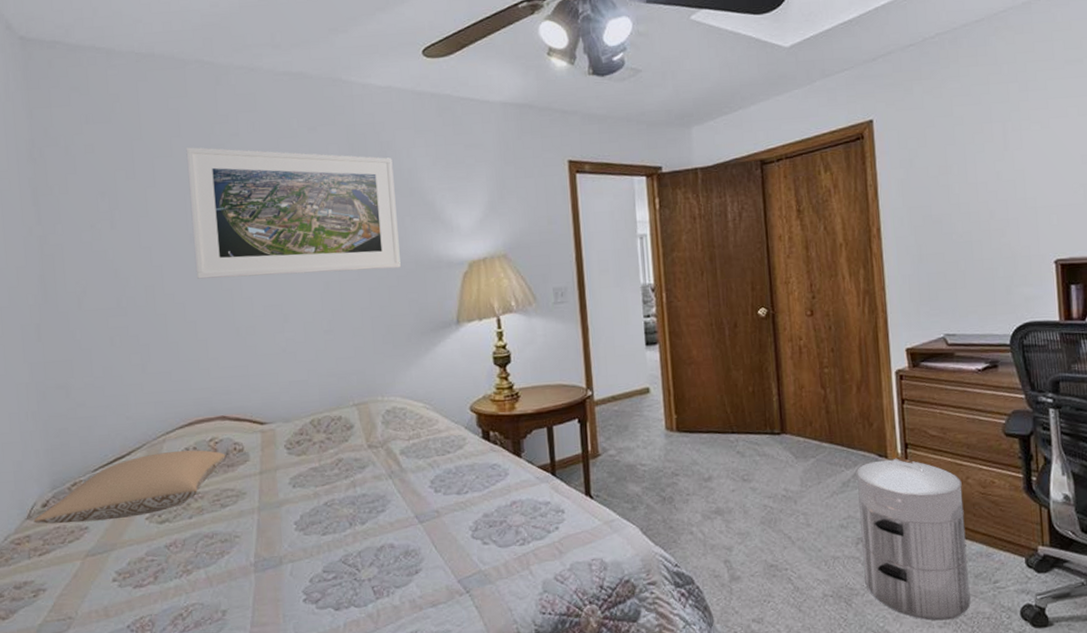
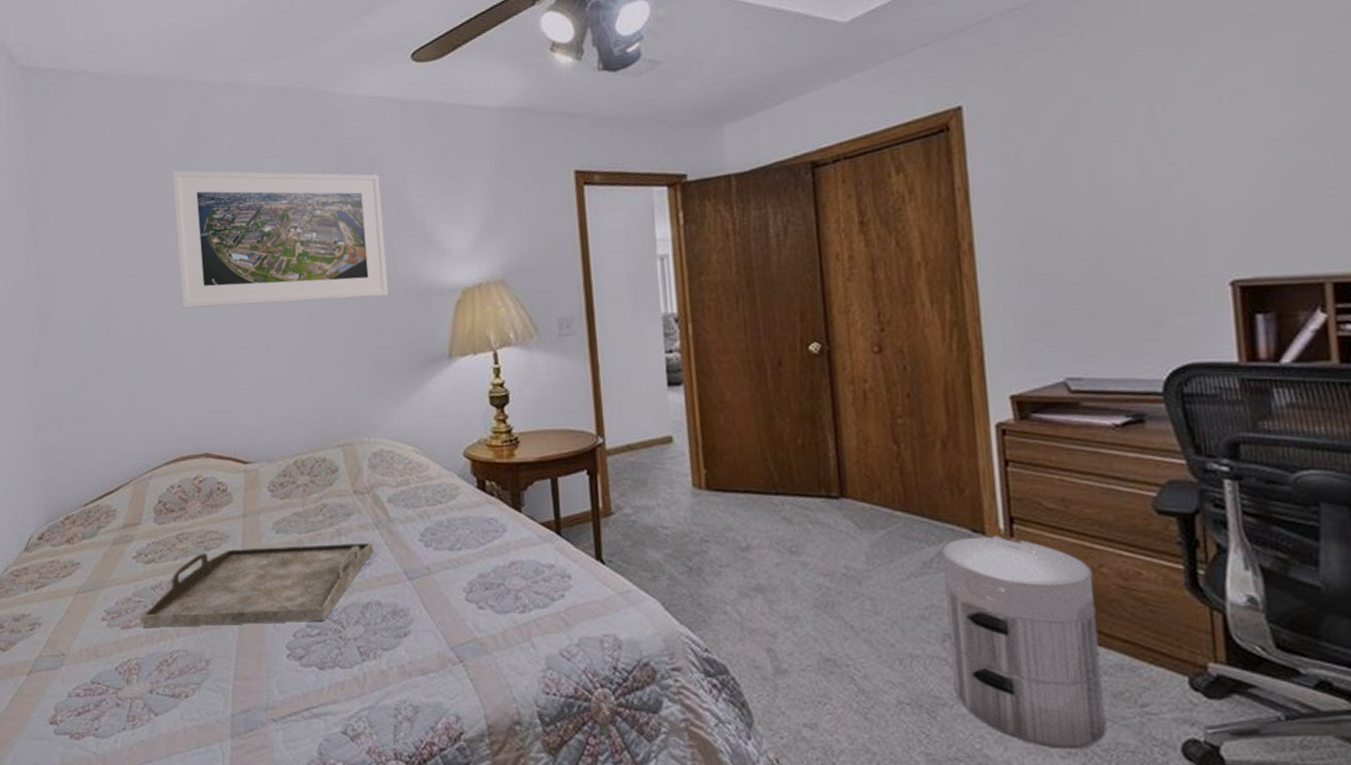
pillow: present [33,450,226,524] -> none [30,488,209,558]
serving tray: none [155,492,387,585] -> present [141,543,373,628]

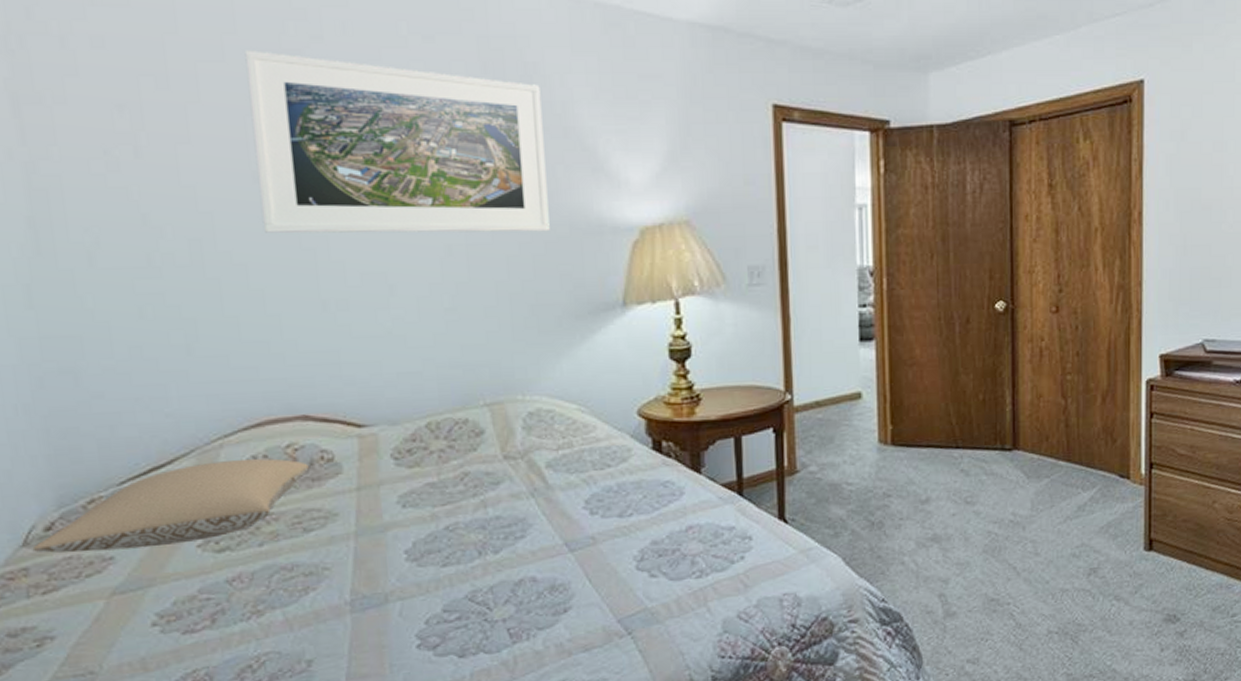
pillow: none [30,488,209,558] -> present [32,458,309,553]
serving tray: present [141,543,373,628] -> none [212,513,528,630]
waste bin: present [941,535,1107,749] -> none [1093,479,1207,658]

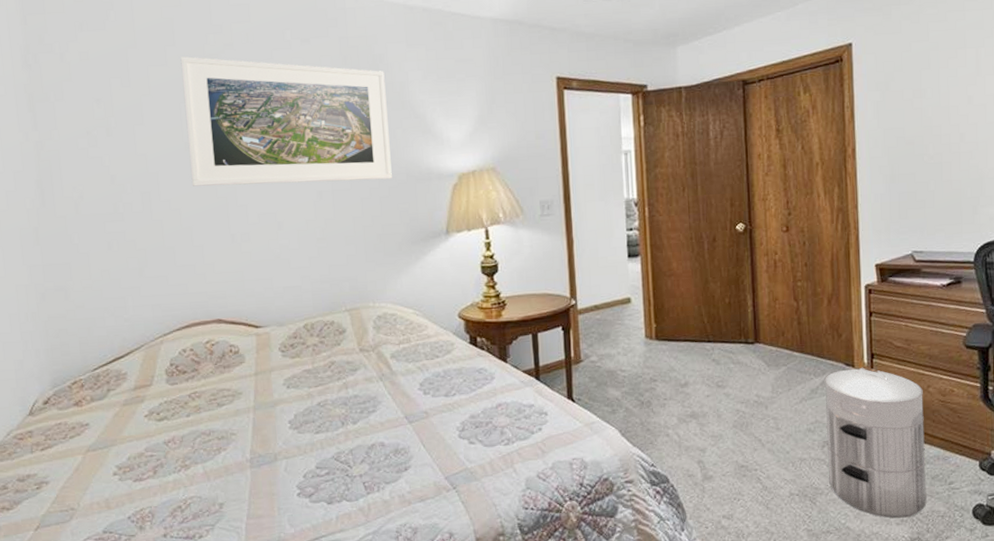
pillow: present [32,458,309,553] -> none [35,351,222,420]
waste bin: none [1093,479,1207,658] -> present [824,367,927,519]

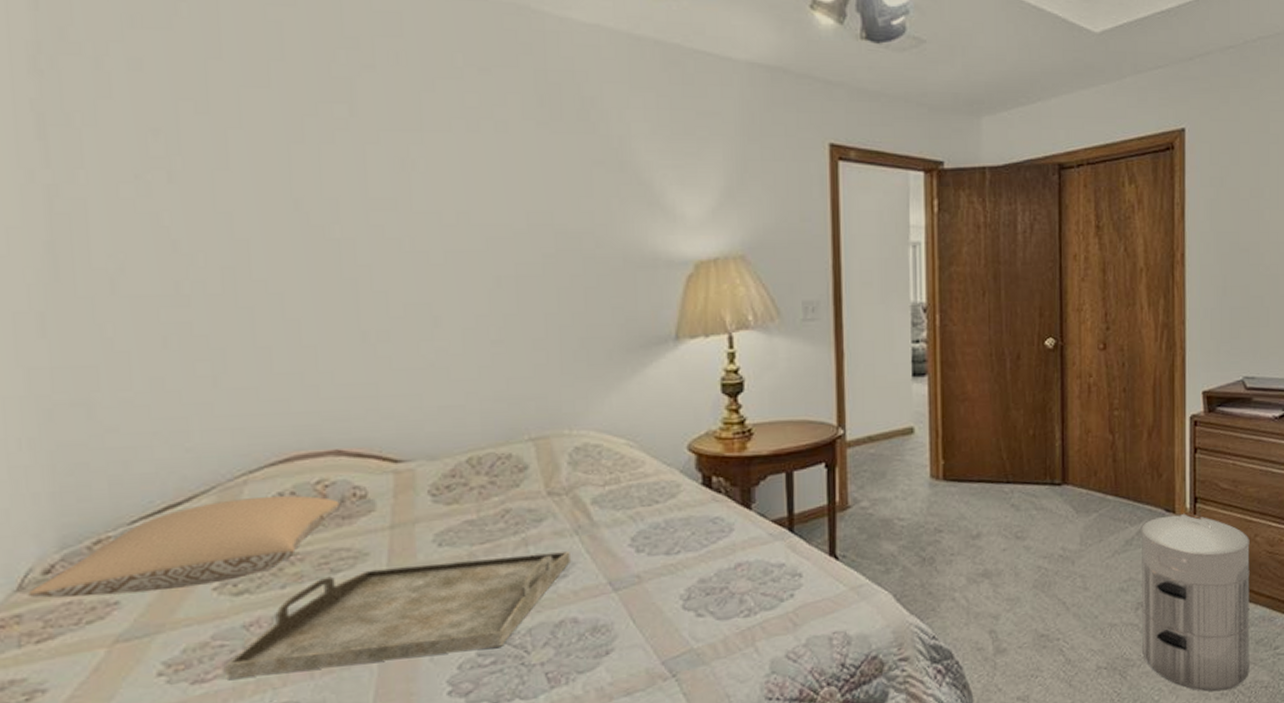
pillow: none [35,351,222,420] -> present [27,495,340,599]
serving tray: none [154,393,378,479] -> present [225,552,571,679]
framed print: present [180,56,392,186] -> none [292,77,603,265]

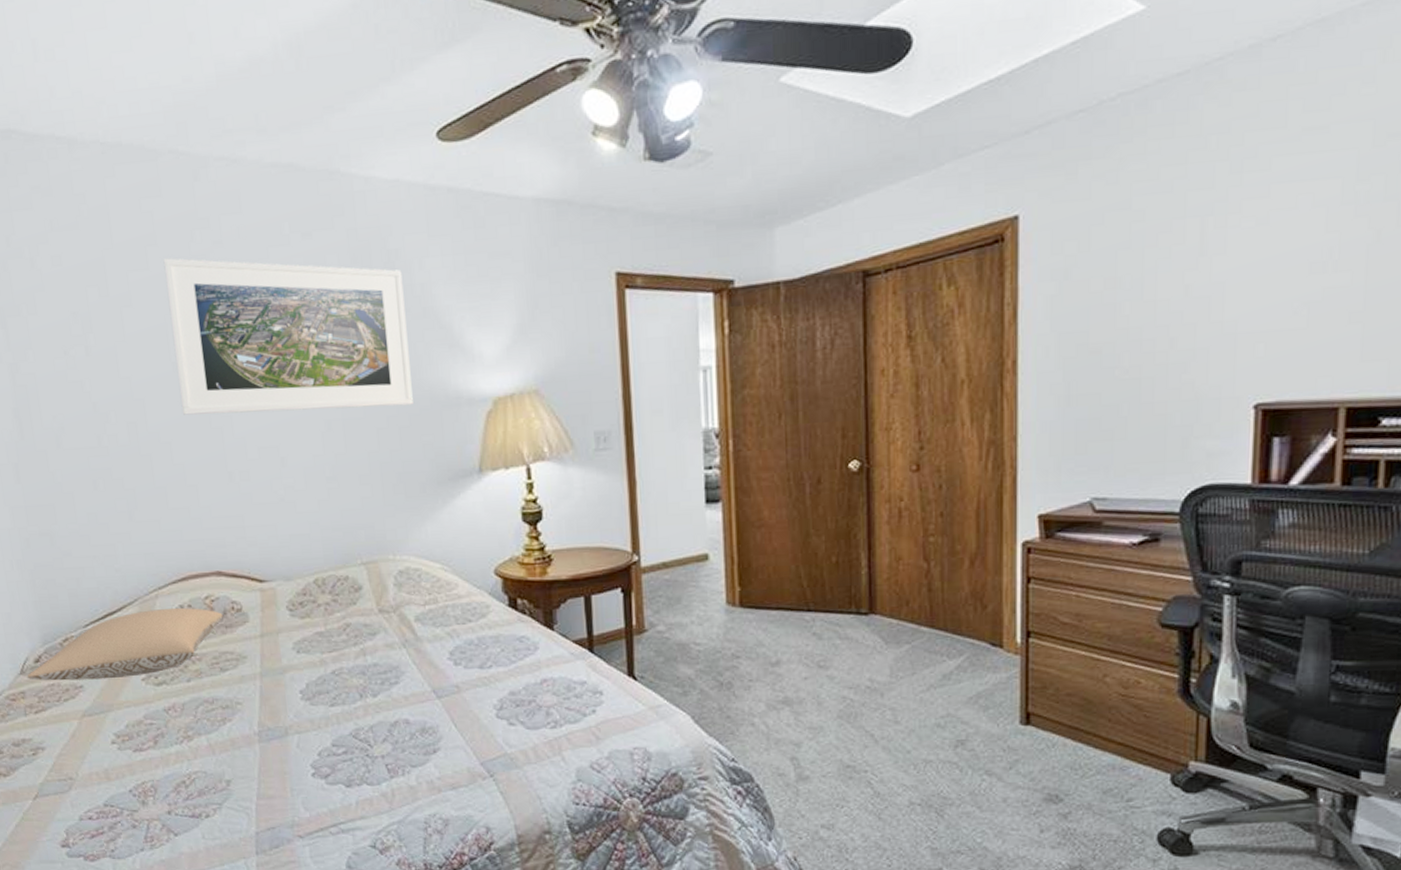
serving tray: present [225,552,571,679] -> none [154,662,401,750]
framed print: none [292,77,603,265] -> present [163,258,413,415]
waste bin: present [1140,513,1250,692] -> none [960,648,1097,840]

